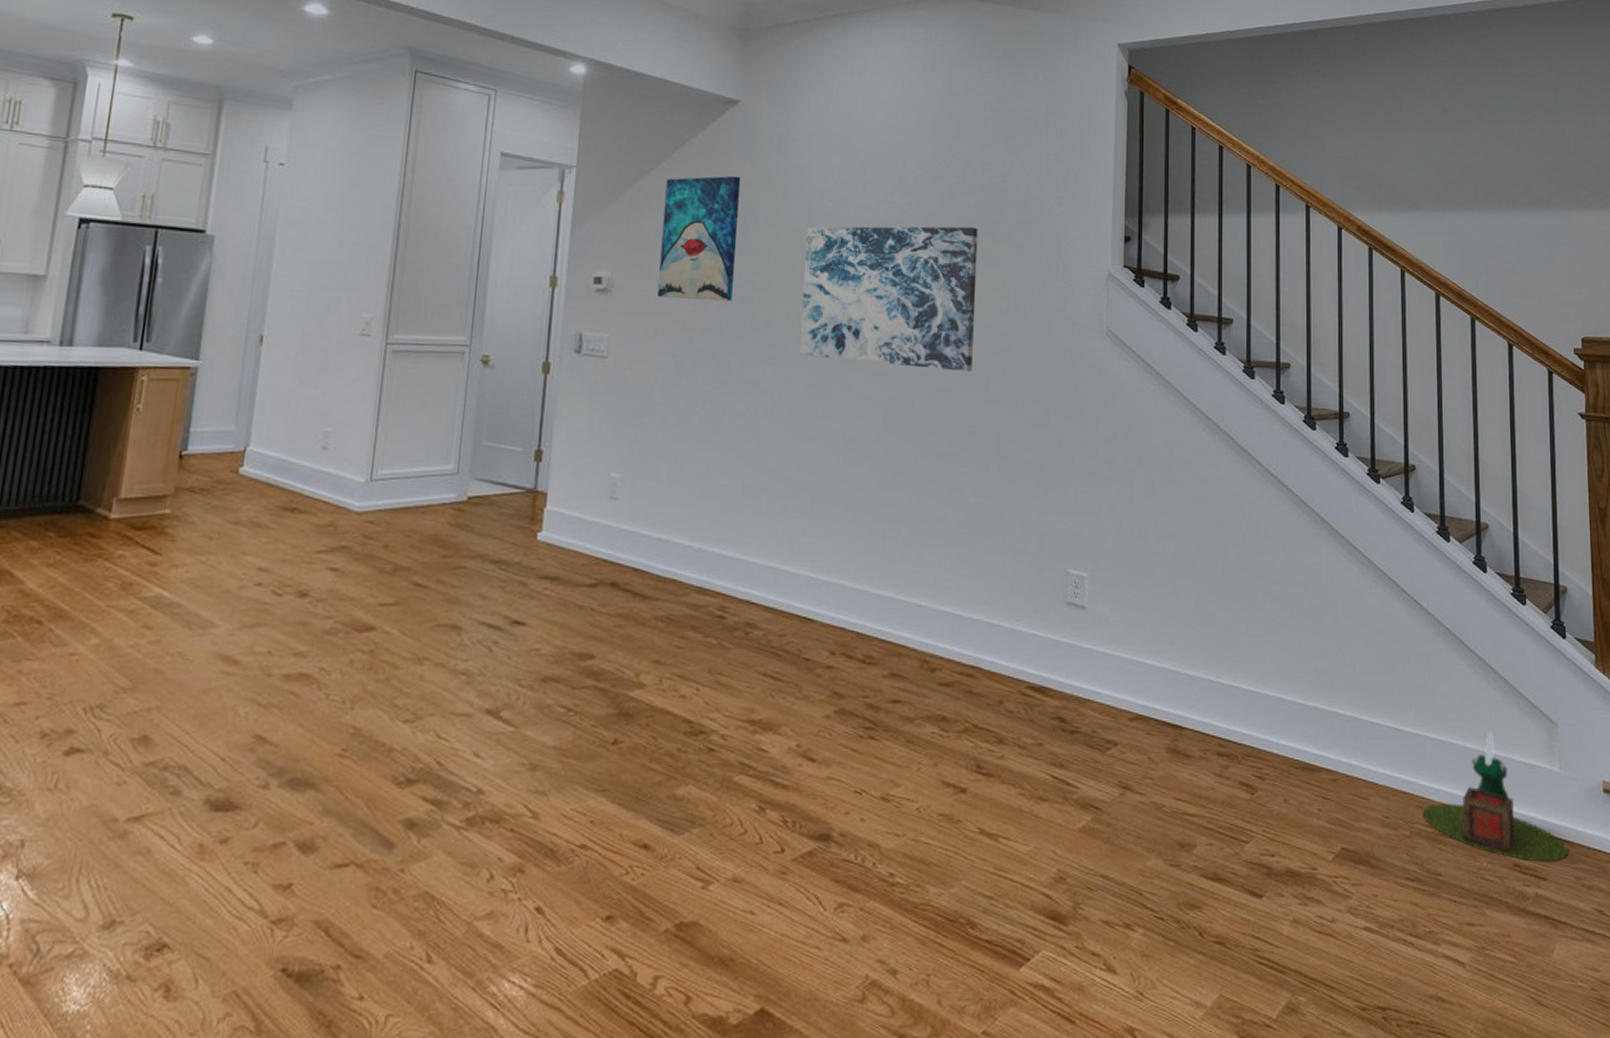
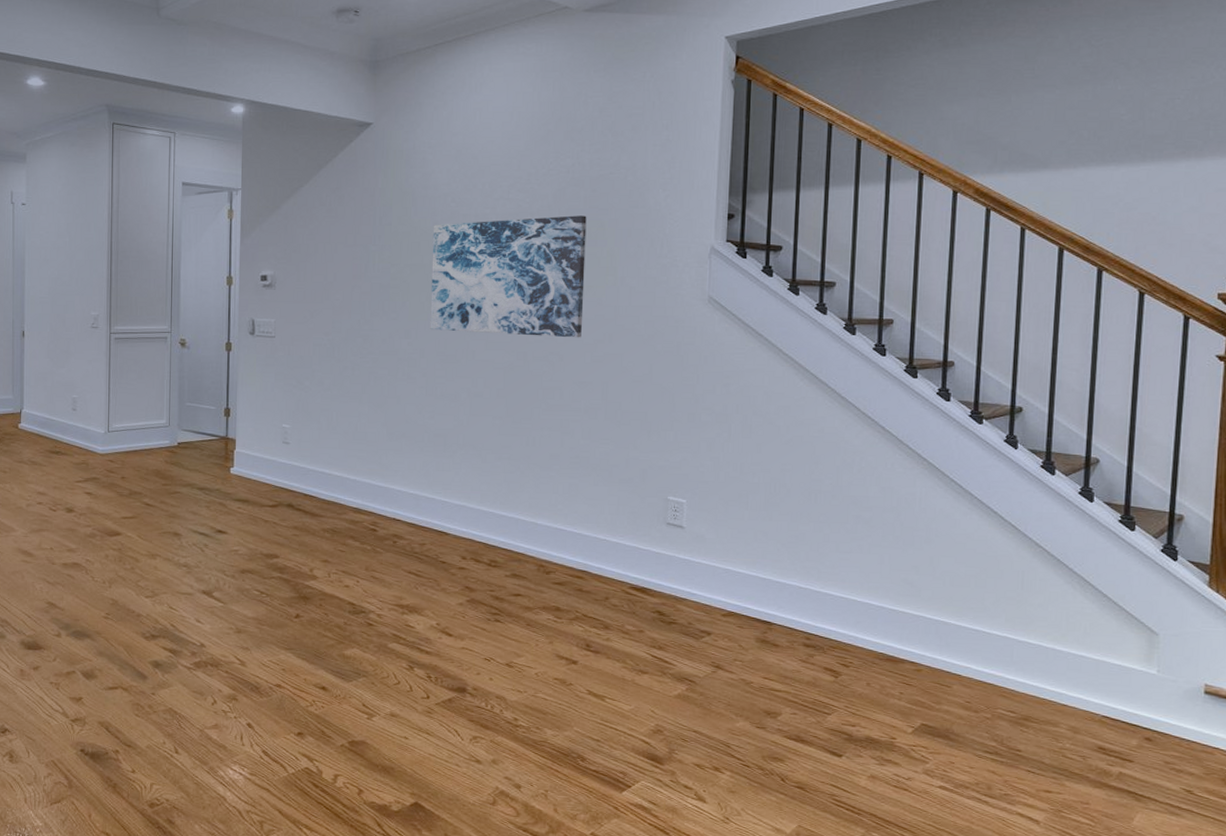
wall art: present [657,175,741,302] -> none [312,186,376,289]
plant pot: present [1422,731,1569,862] -> none [1005,637,1159,748]

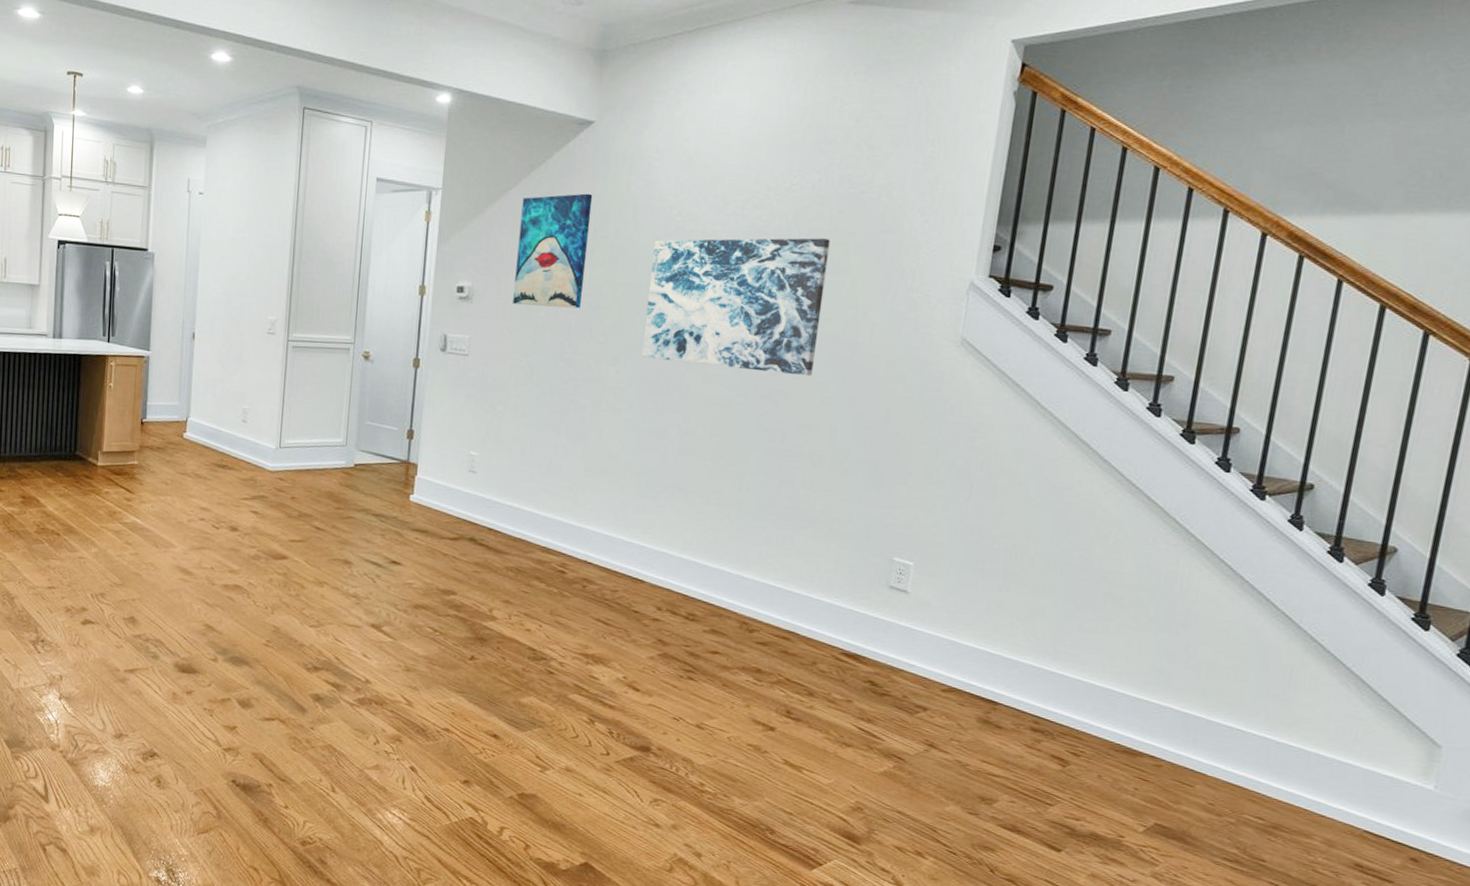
wall art: none [312,186,376,289] -> present [513,193,593,309]

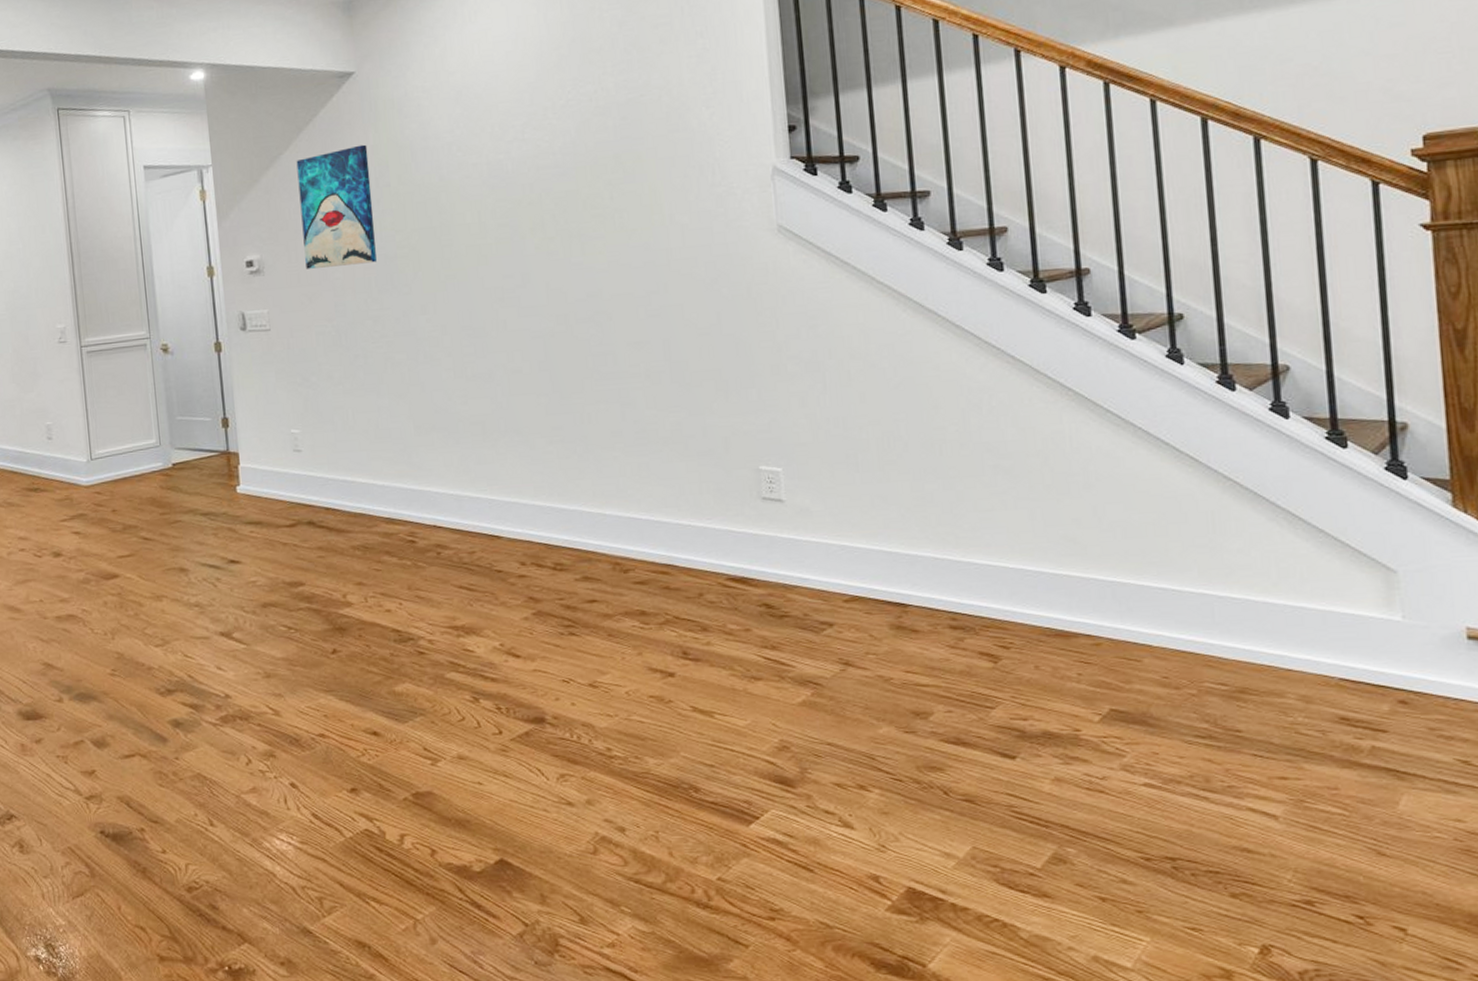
wall art: present [641,238,831,376] -> none [439,148,631,302]

